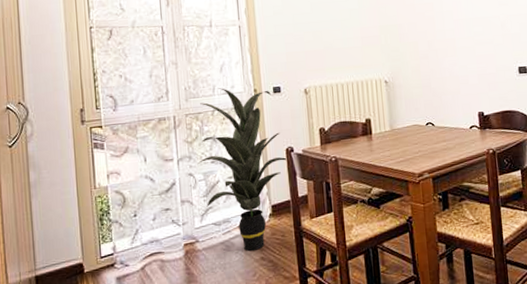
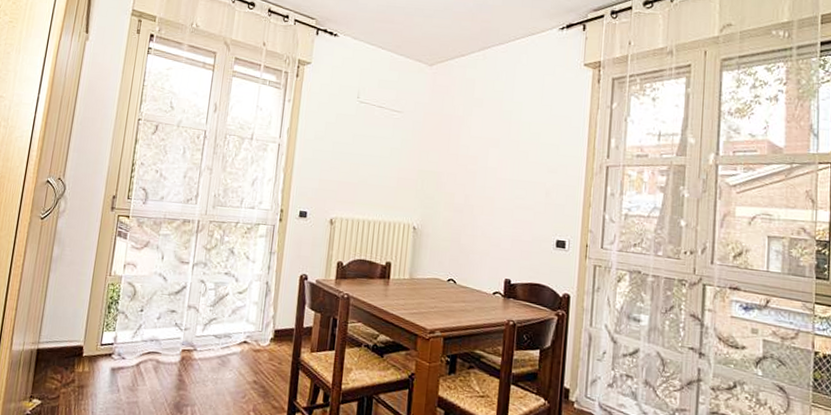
indoor plant: present [197,88,288,252] -> none [211,201,301,373]

